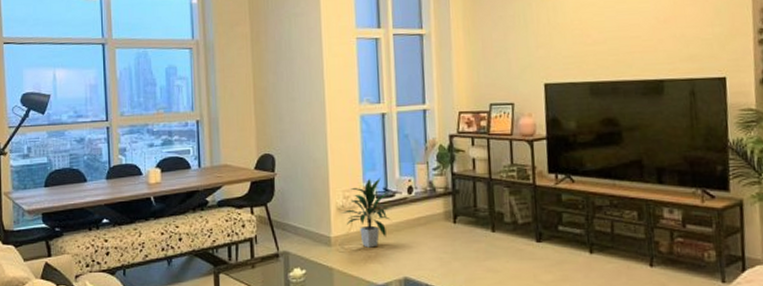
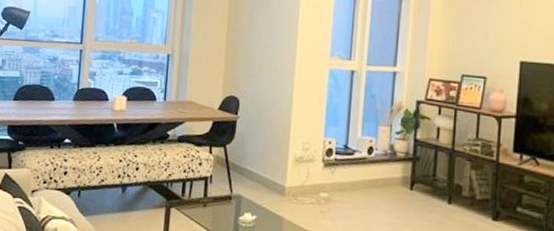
indoor plant: present [341,177,392,248] -> none [298,134,350,203]

